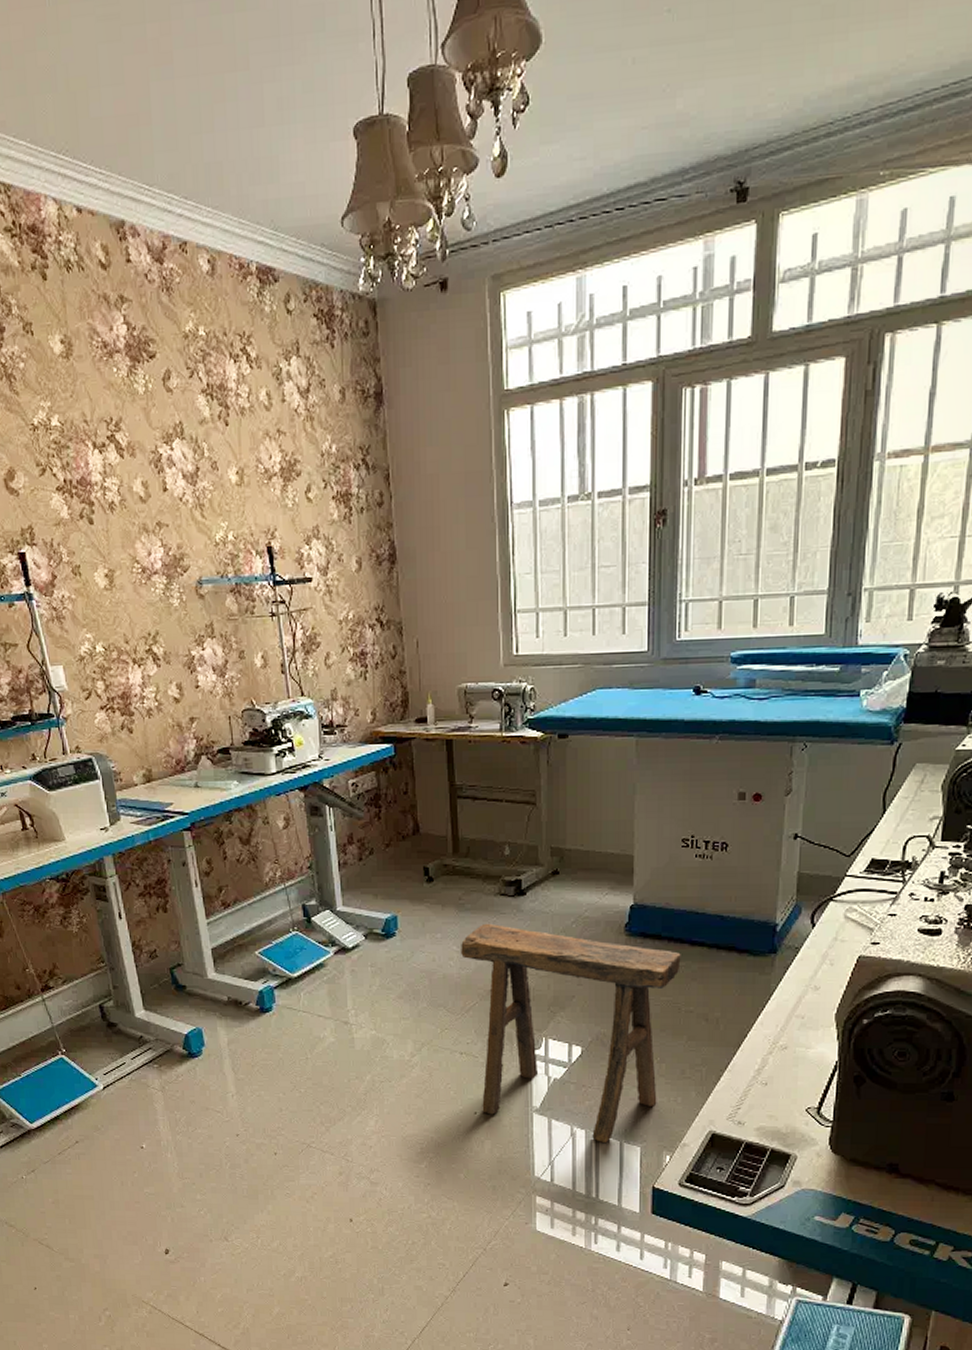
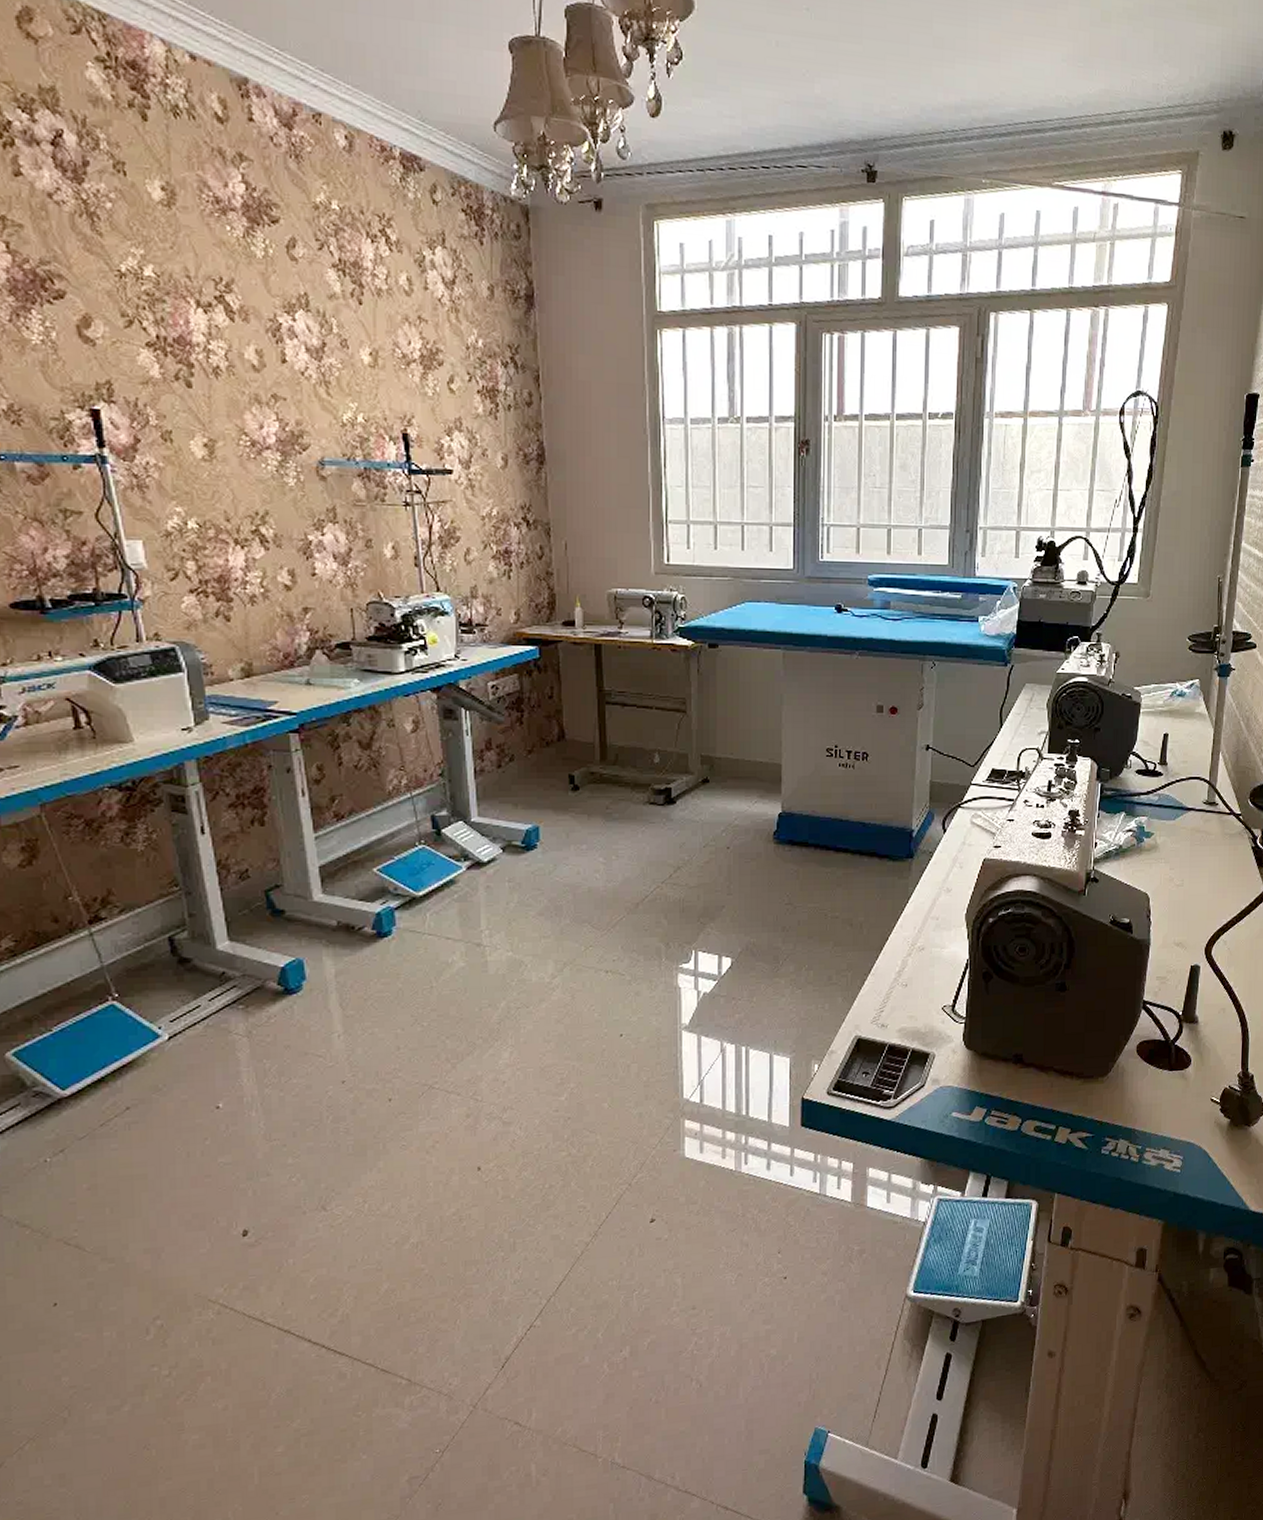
stool: present [461,923,681,1142] -> none [608,833,827,1056]

